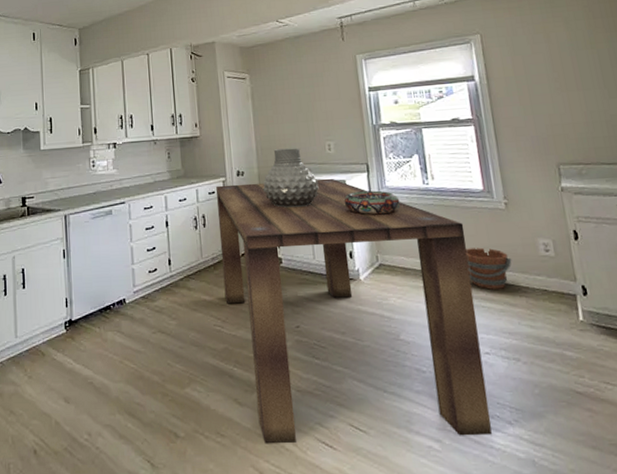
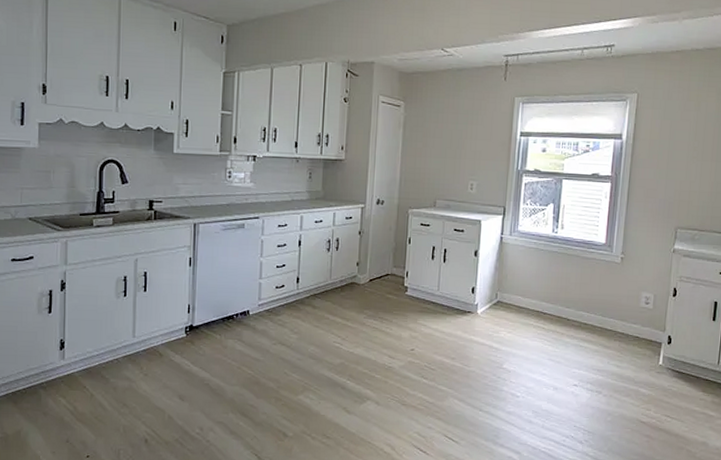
dining table: present [216,178,492,444] -> none [348,211,581,451]
vase: present [262,147,319,208] -> none [400,182,455,242]
decorative bowl: present [344,190,400,215] -> none [476,232,528,257]
bucket: present [465,247,512,290] -> none [574,294,615,333]

